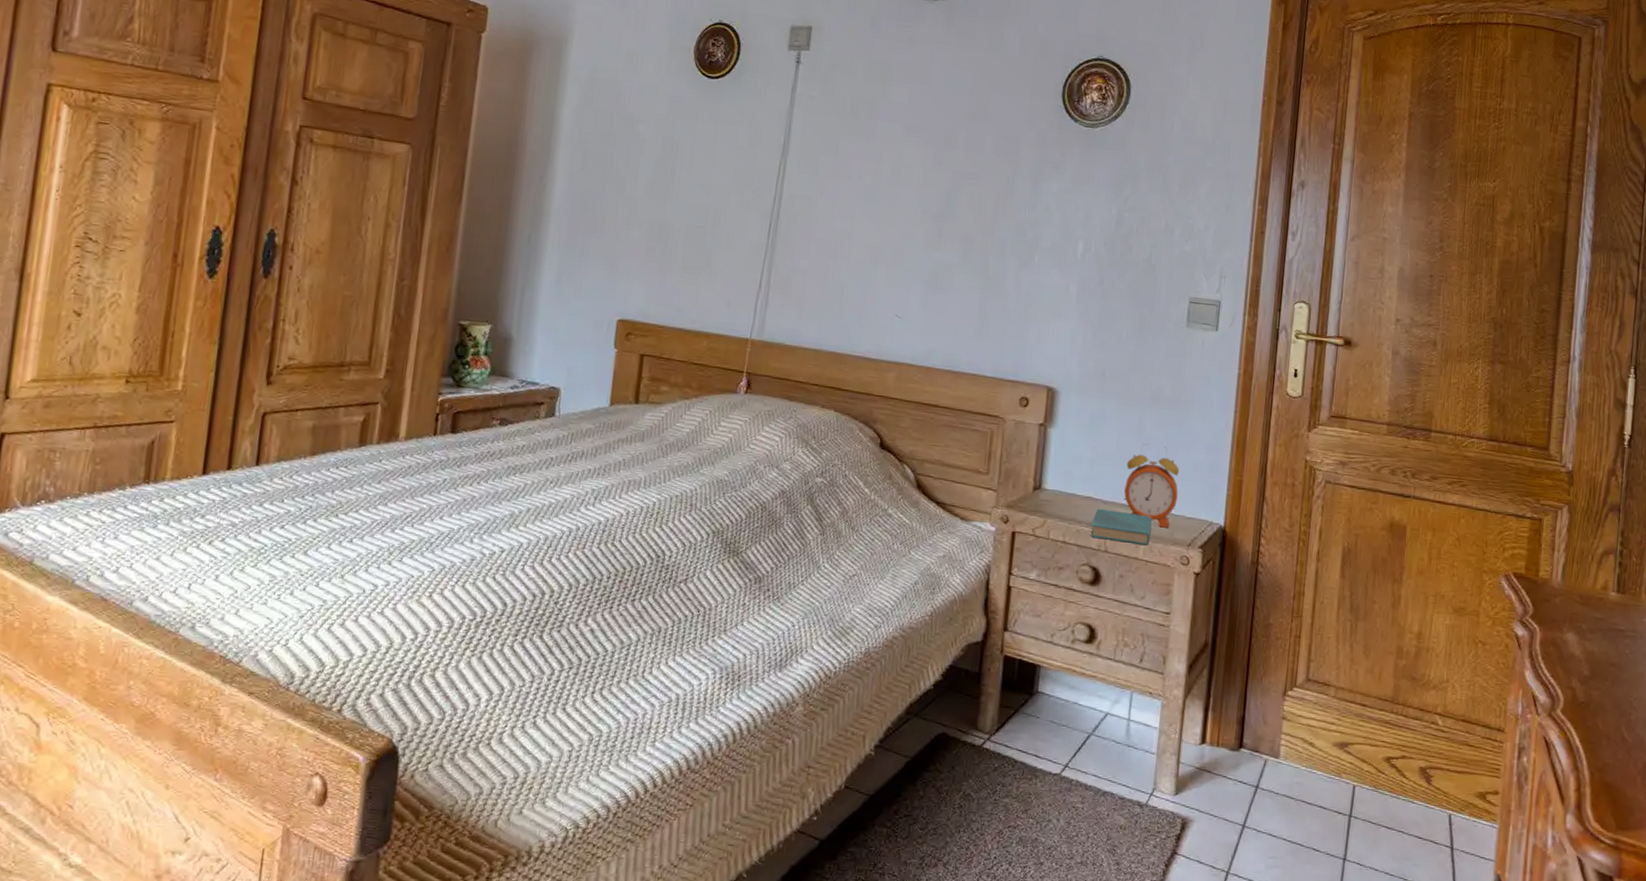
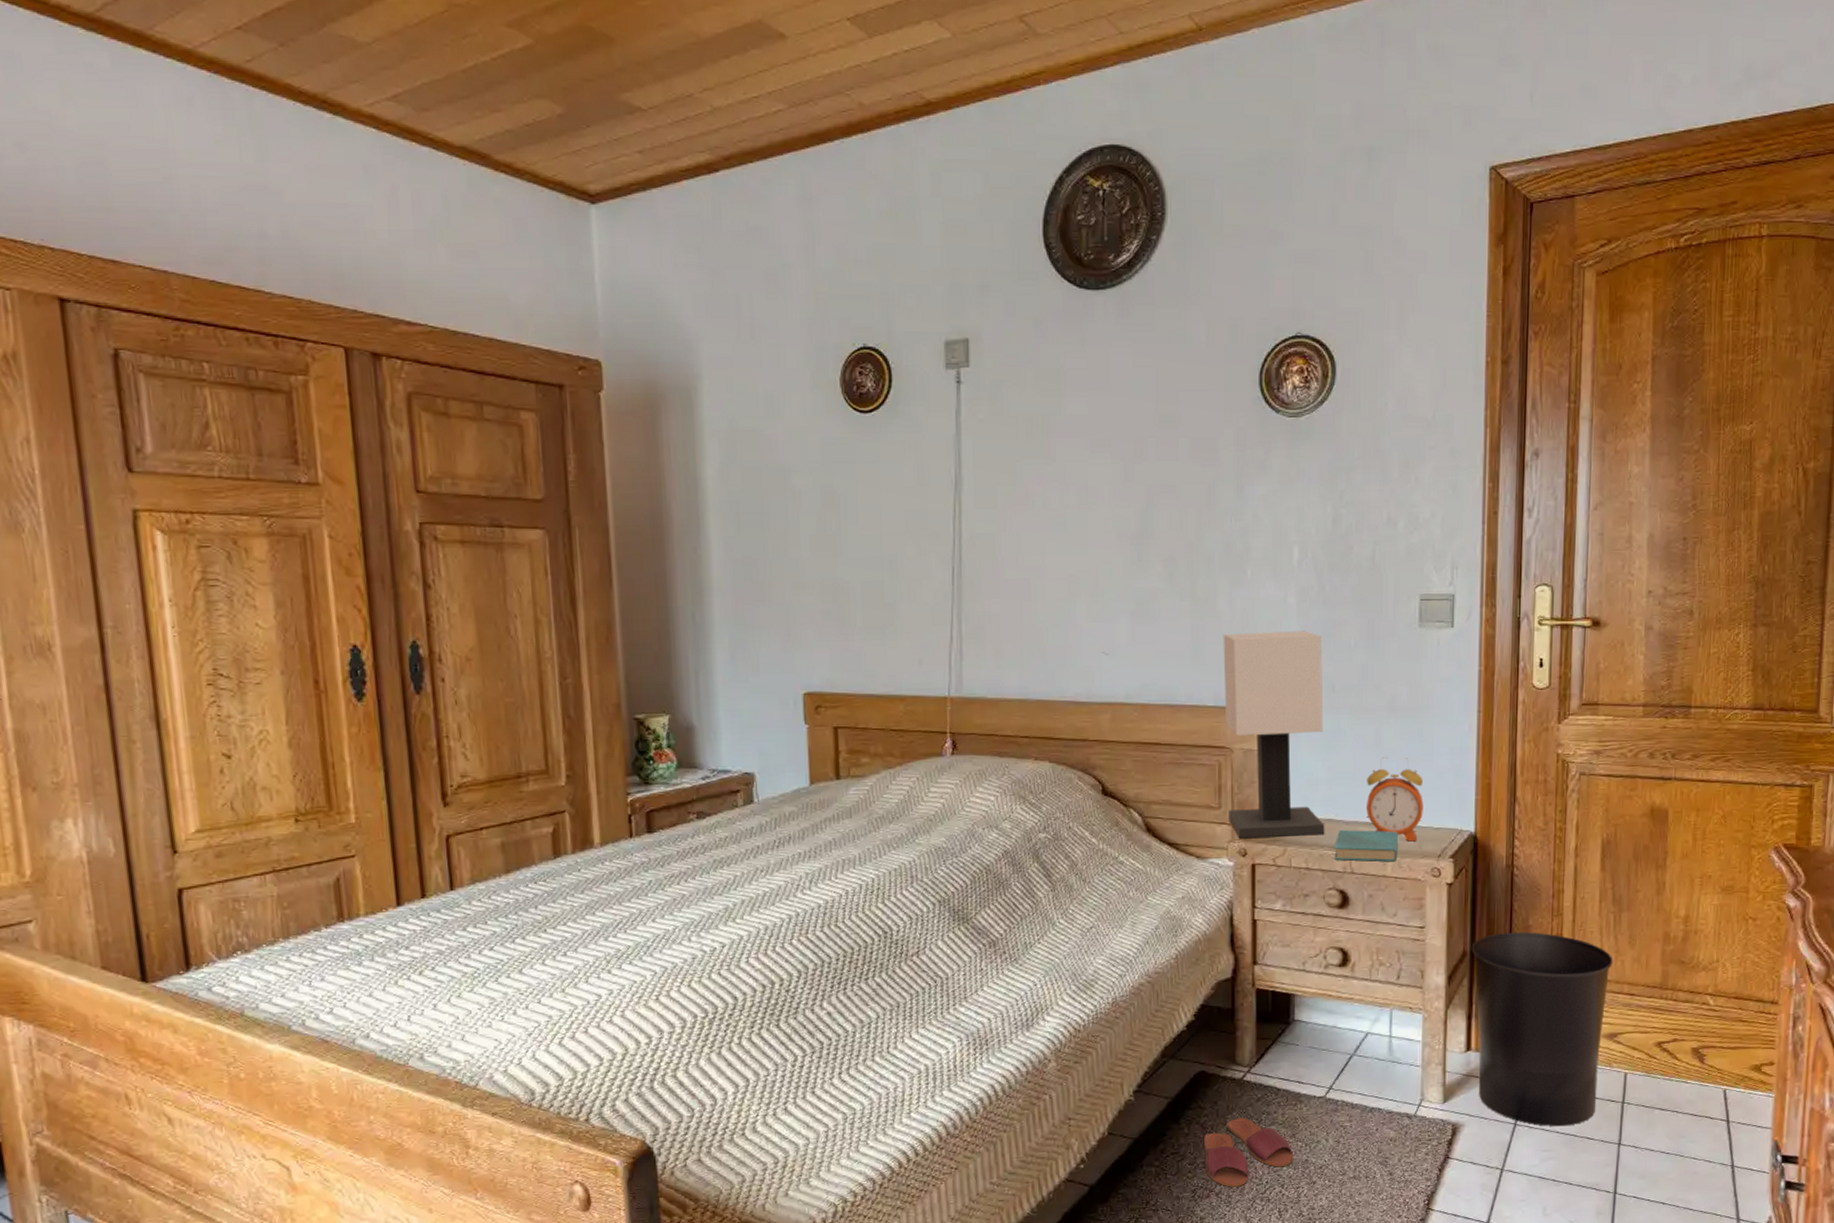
slippers: none [935,786,1024,859] -> present [1204,1118,1294,1187]
table lamp: none [995,312,1097,512] -> present [1223,630,1325,839]
waste bin: none [1210,628,1348,834] -> present [1471,931,1613,1127]

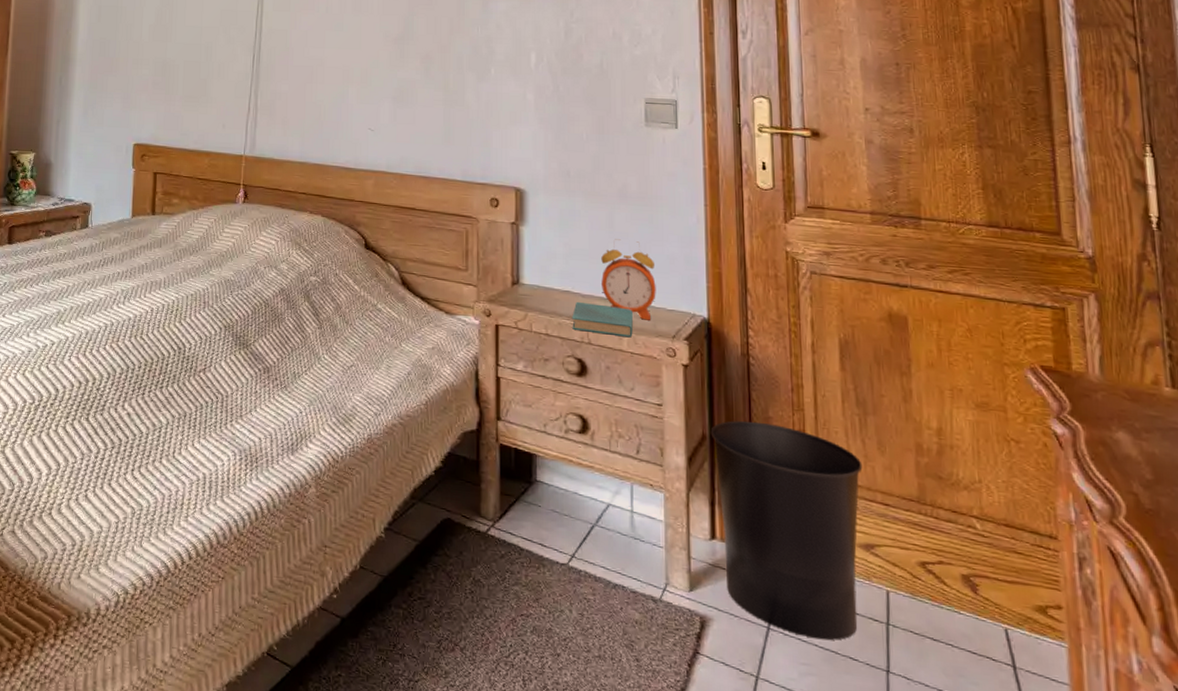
slippers: present [1204,1118,1294,1187] -> none [450,572,538,646]
table lamp: present [1223,630,1325,839] -> none [470,120,563,305]

